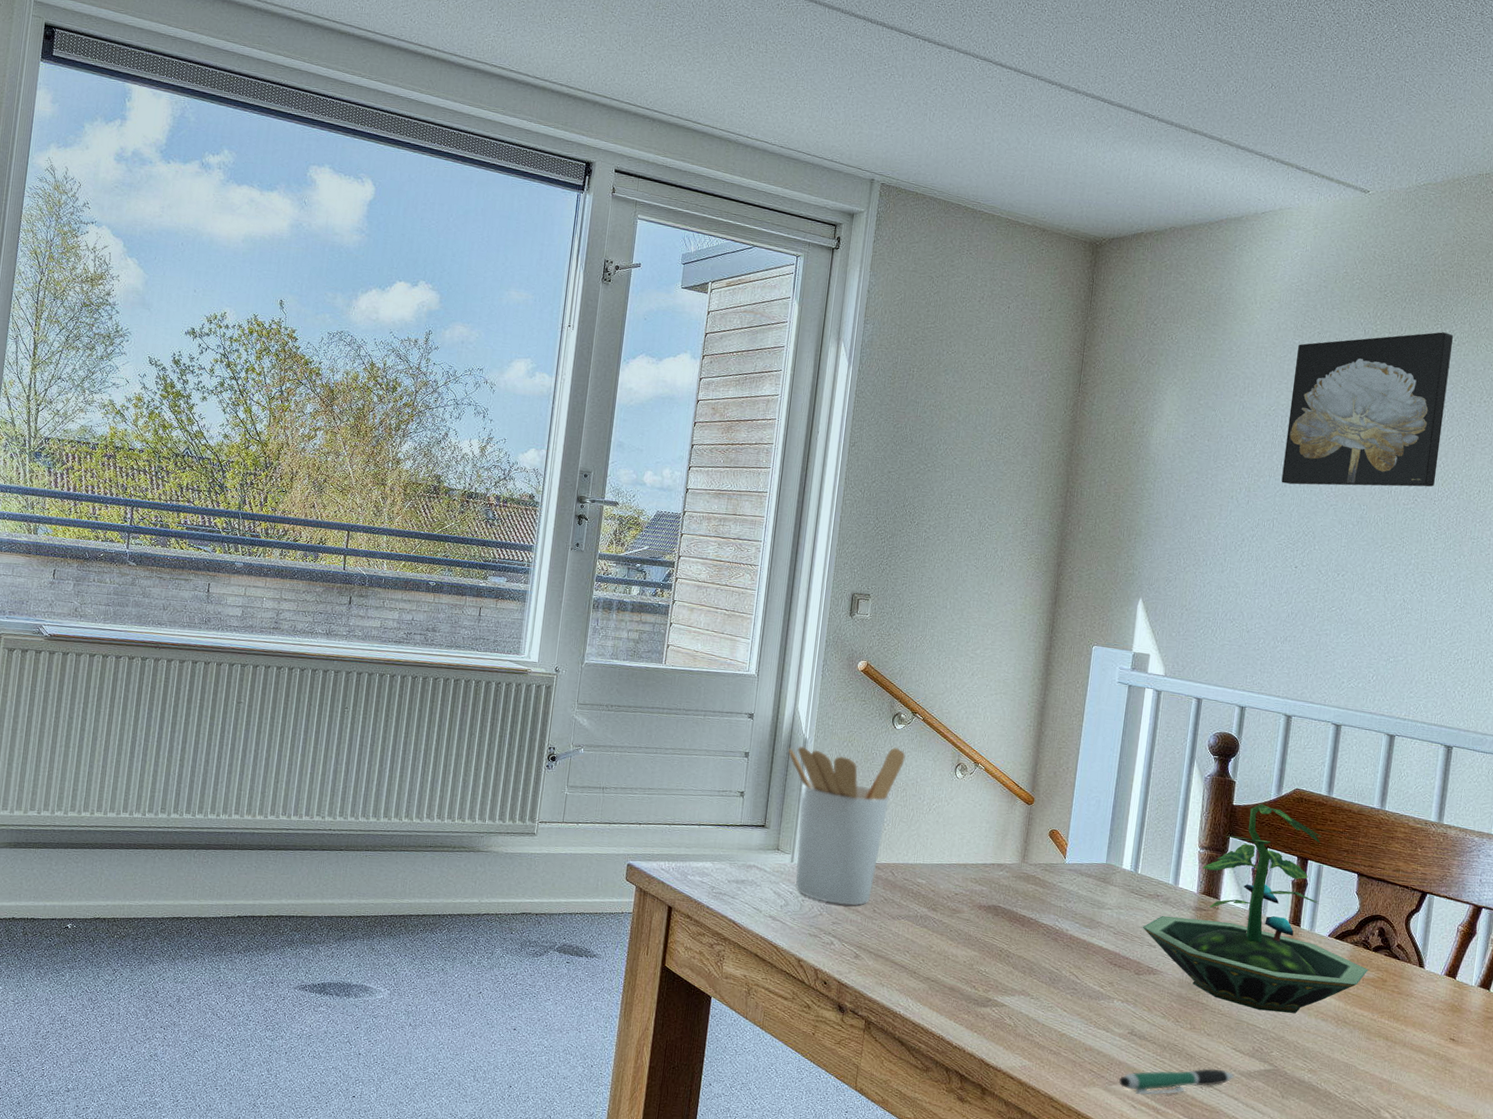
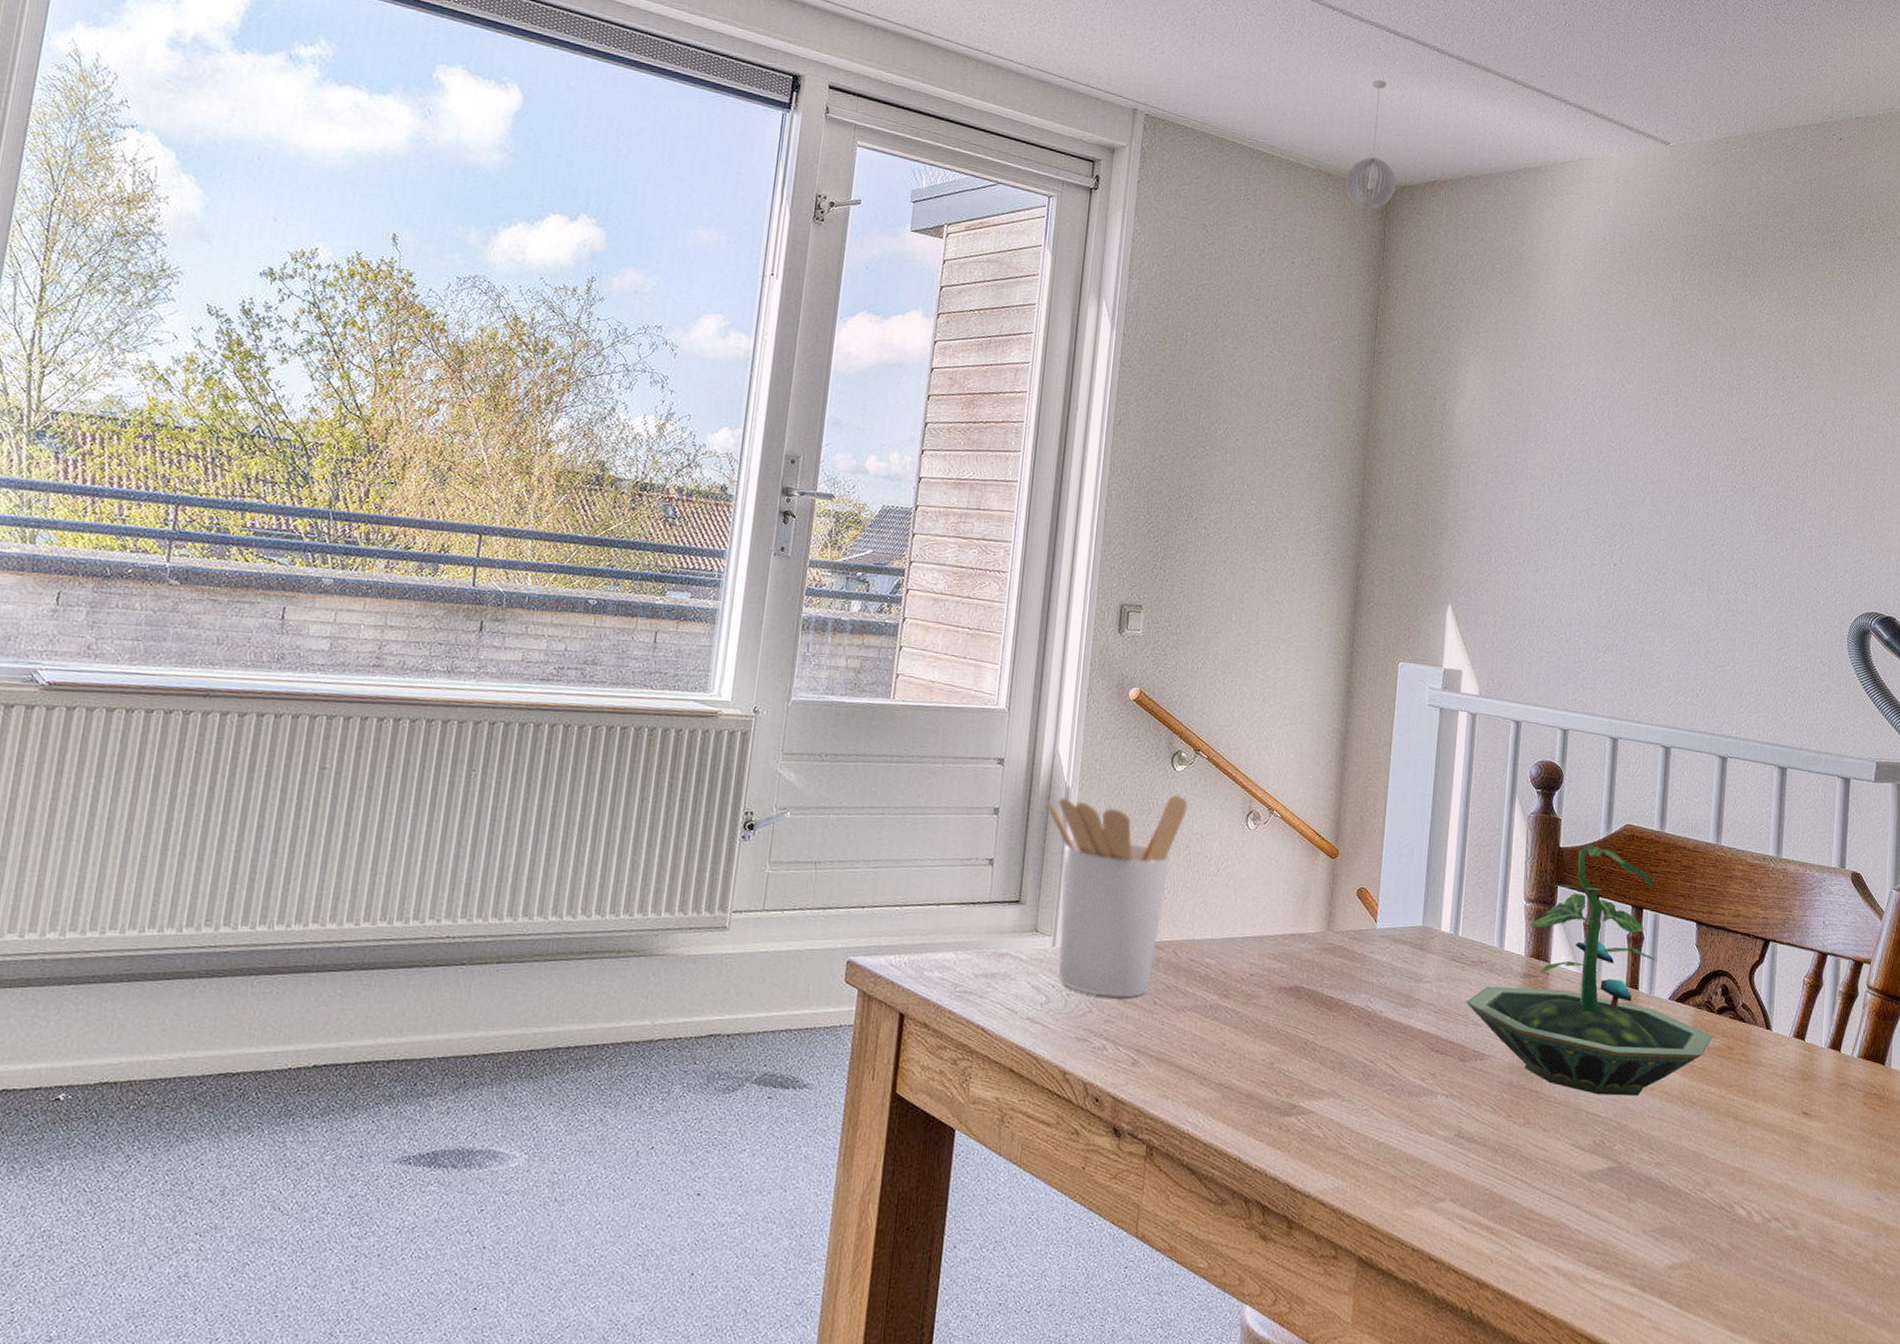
pendant light: none [1058,144,1105,259] -> present [1345,79,1396,210]
pen: present [1119,1068,1234,1095] -> none [1446,1171,1575,1212]
wall art: present [1281,332,1453,487] -> none [1595,299,1762,472]

